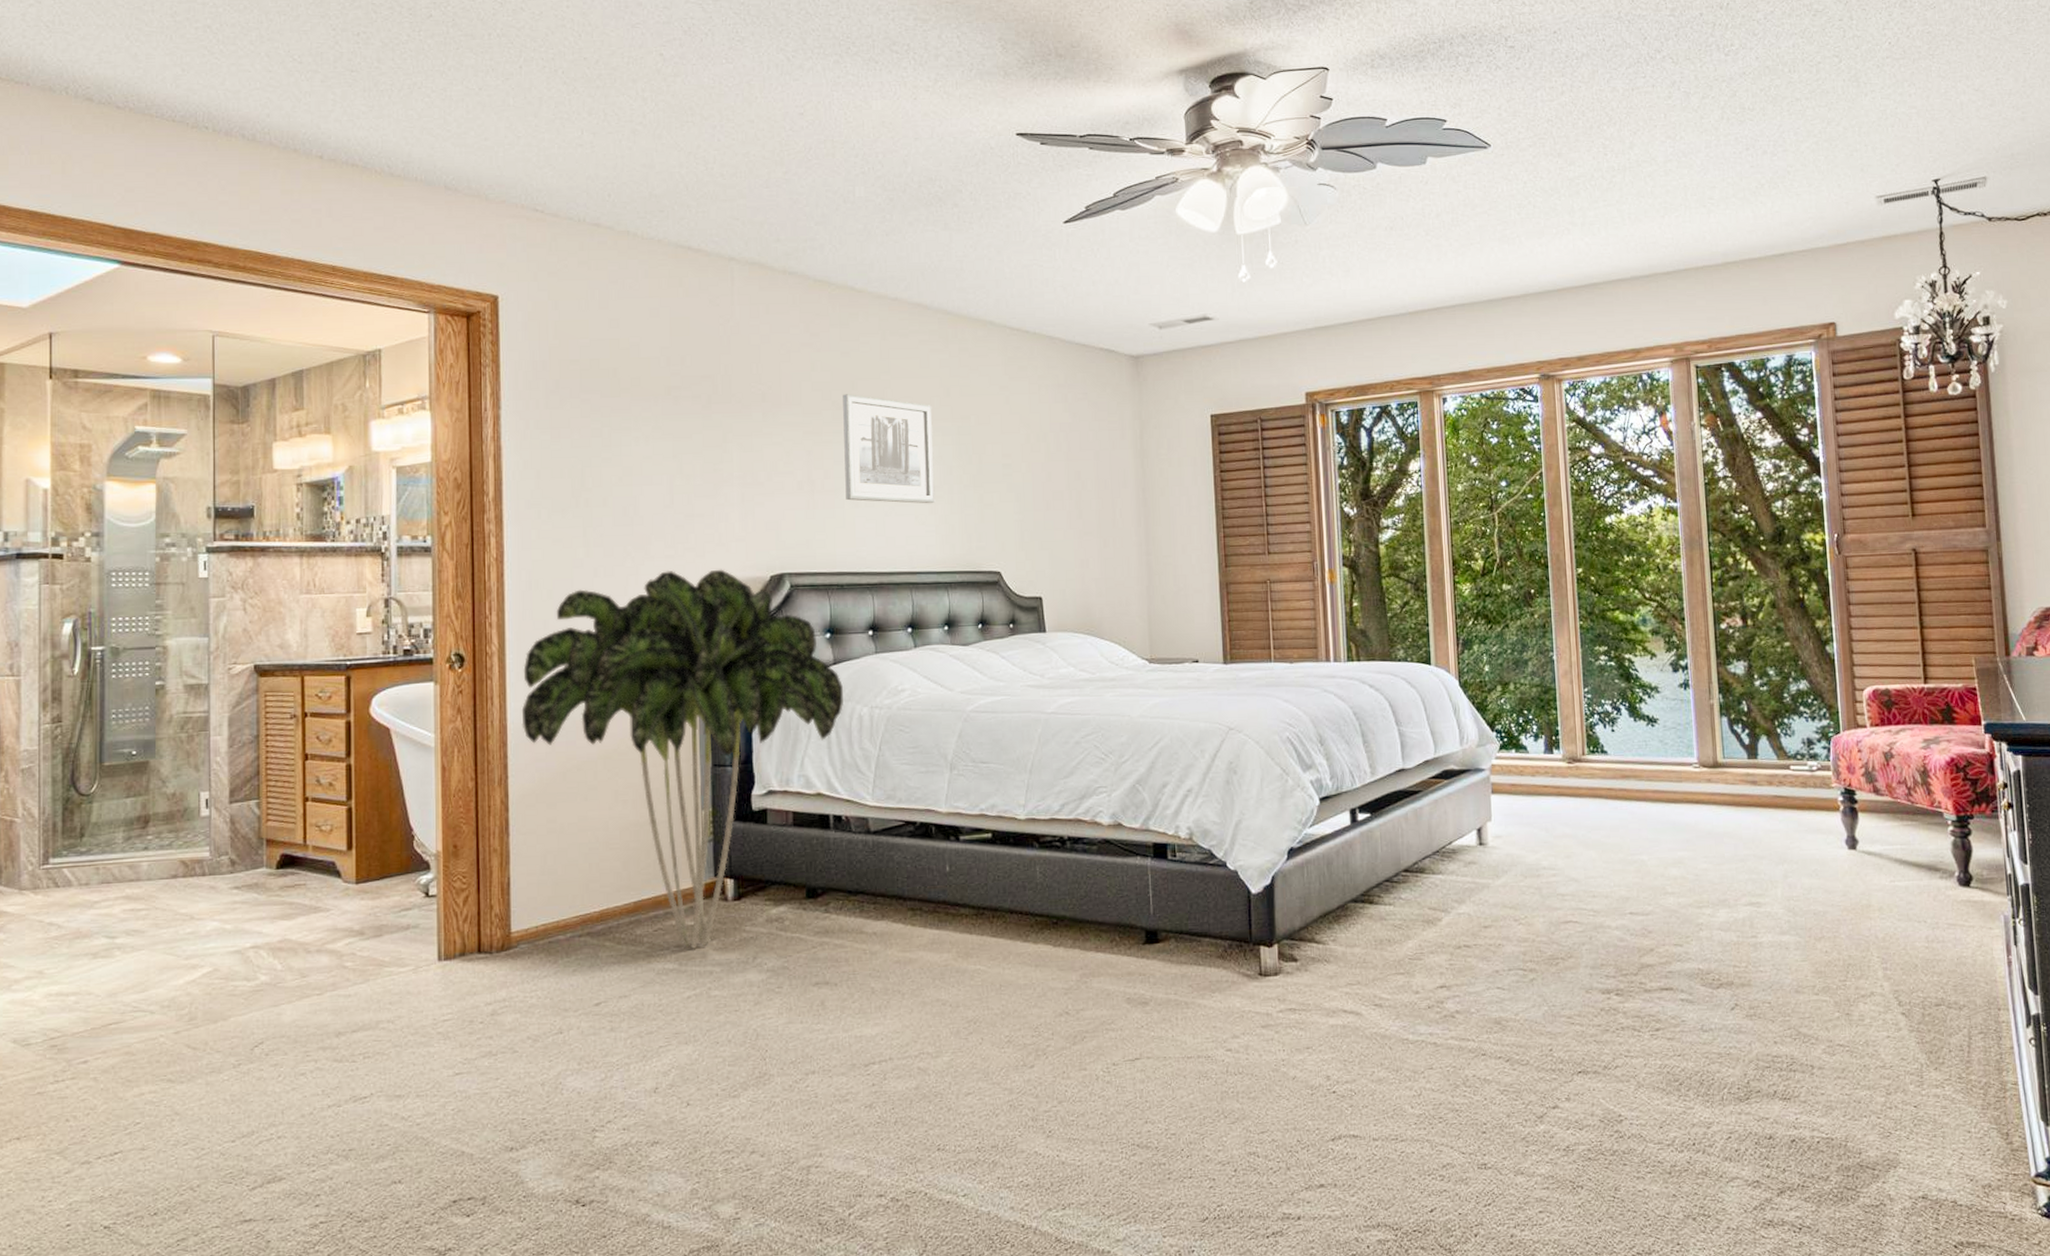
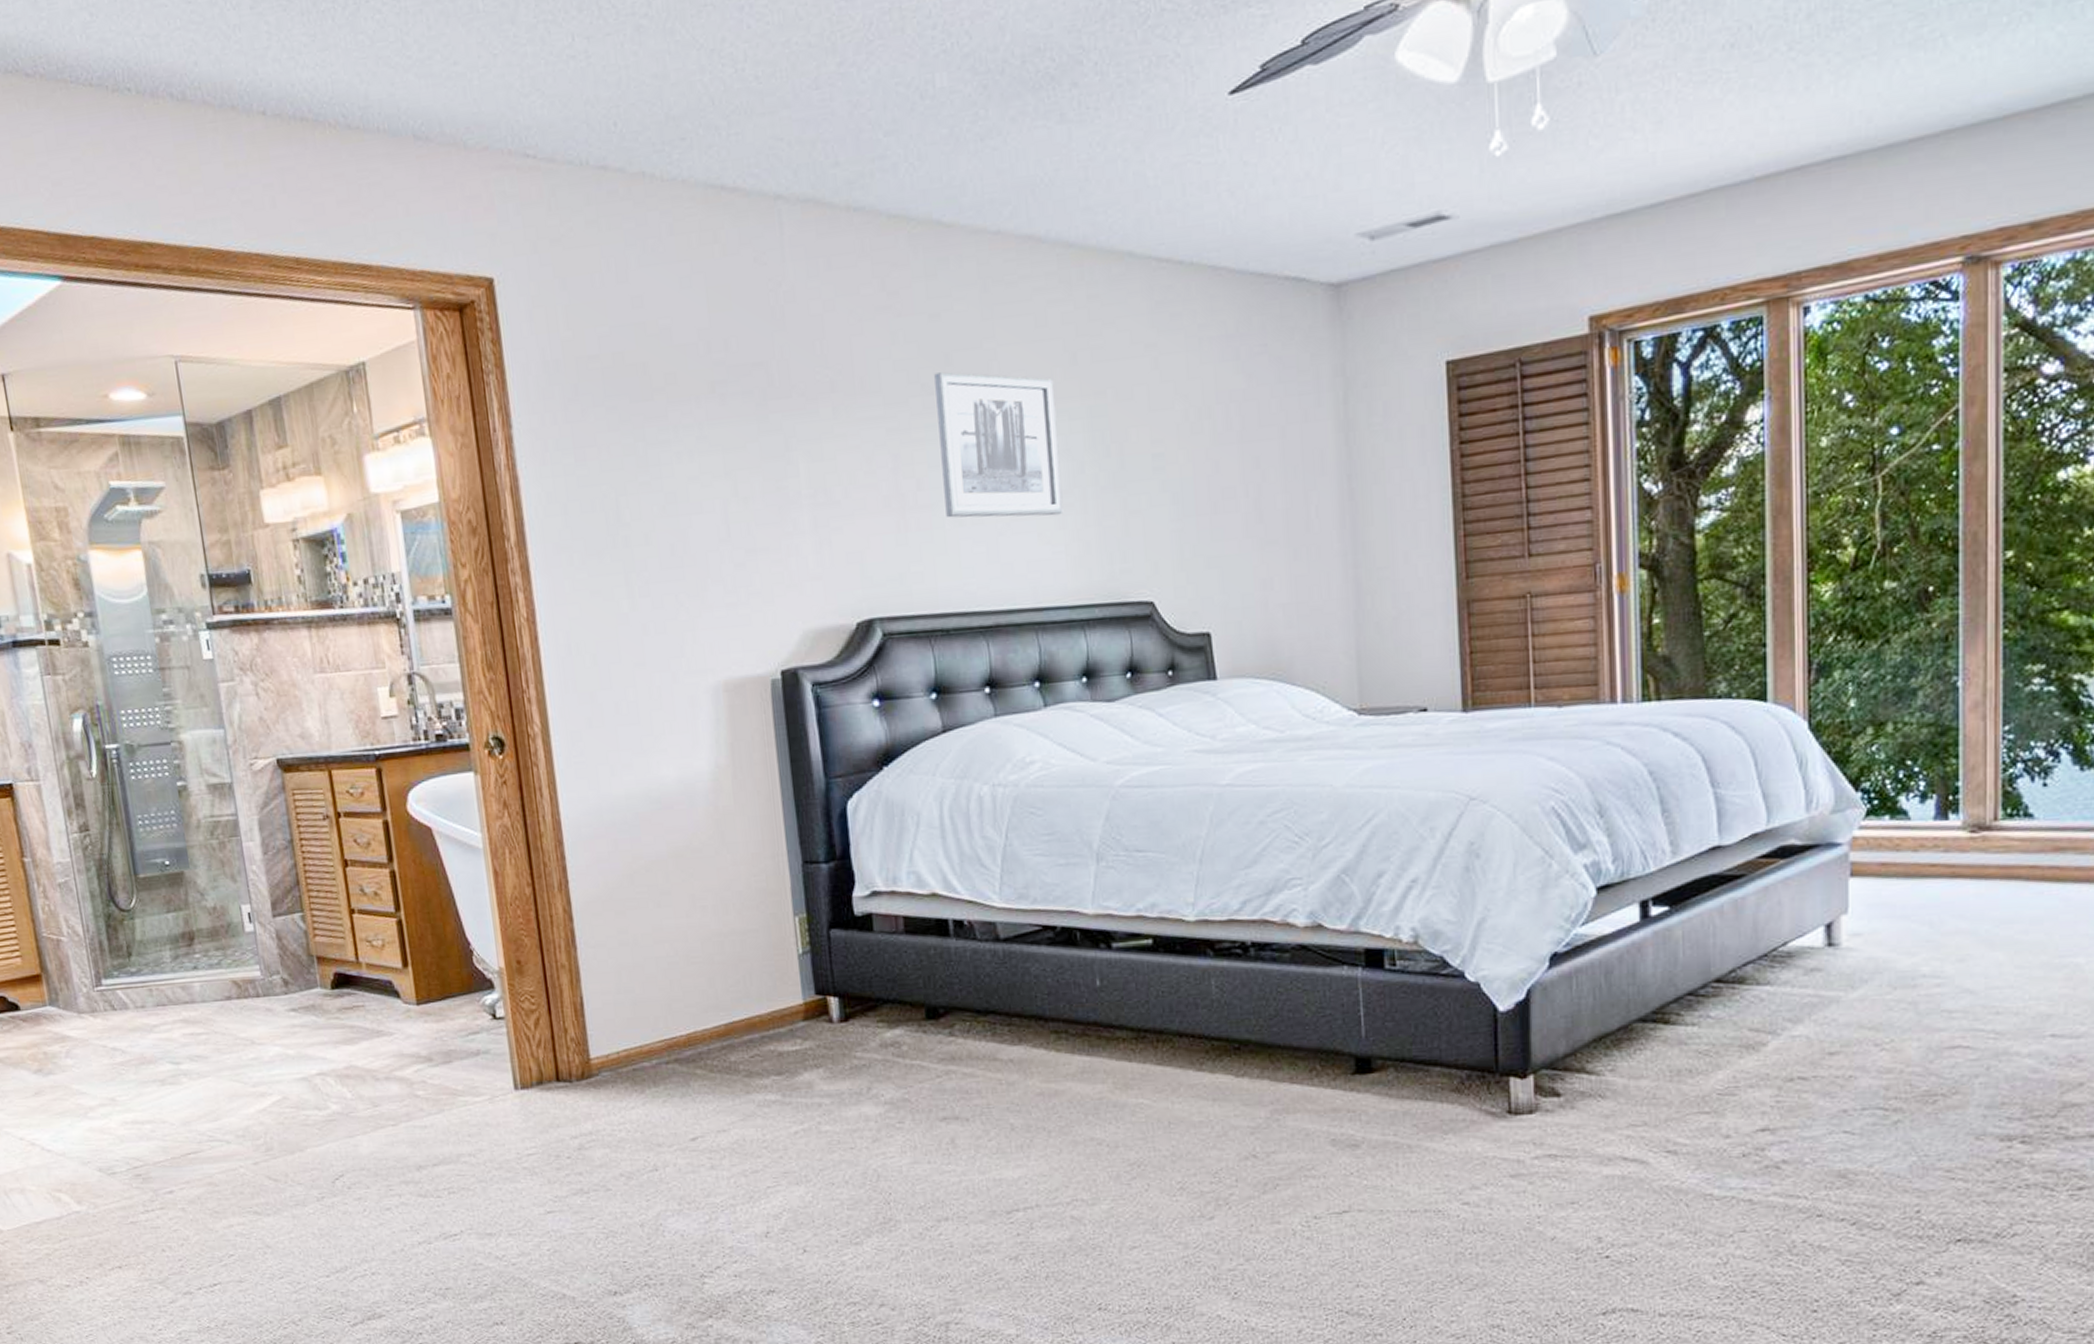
indoor plant: present [521,569,843,949] -> none [572,617,958,1078]

